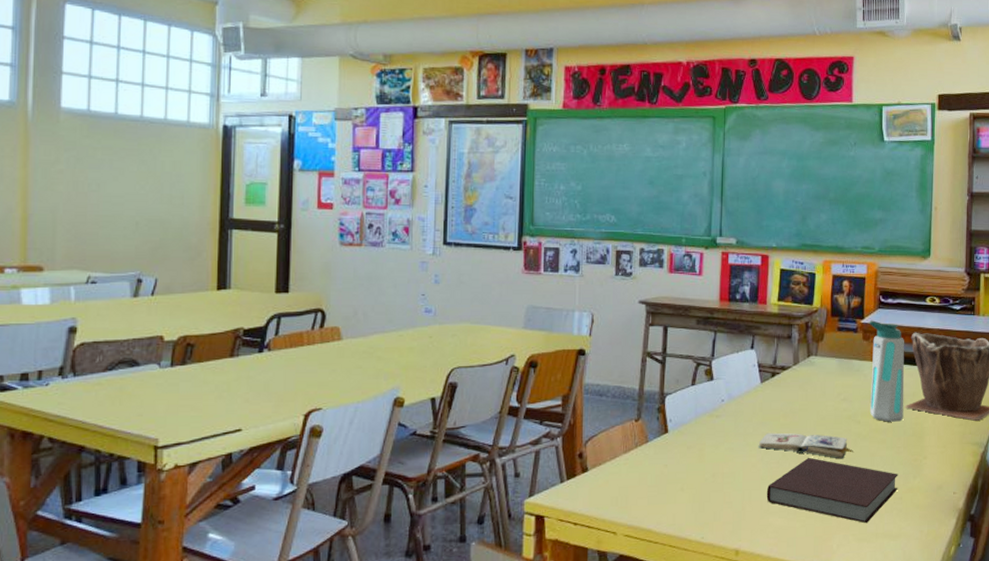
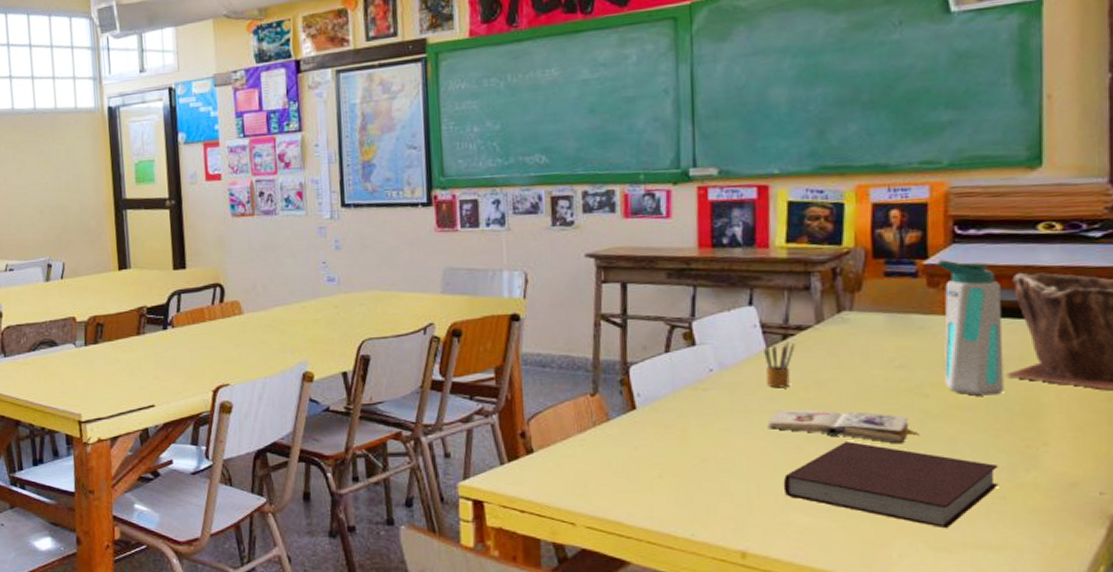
pencil box: none [759,378,780,416] -> present [764,341,796,388]

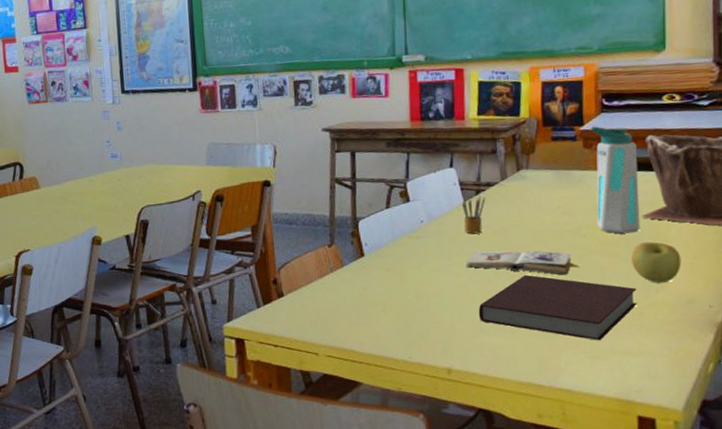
apple: none [992,407,1061,460] -> present [631,242,681,283]

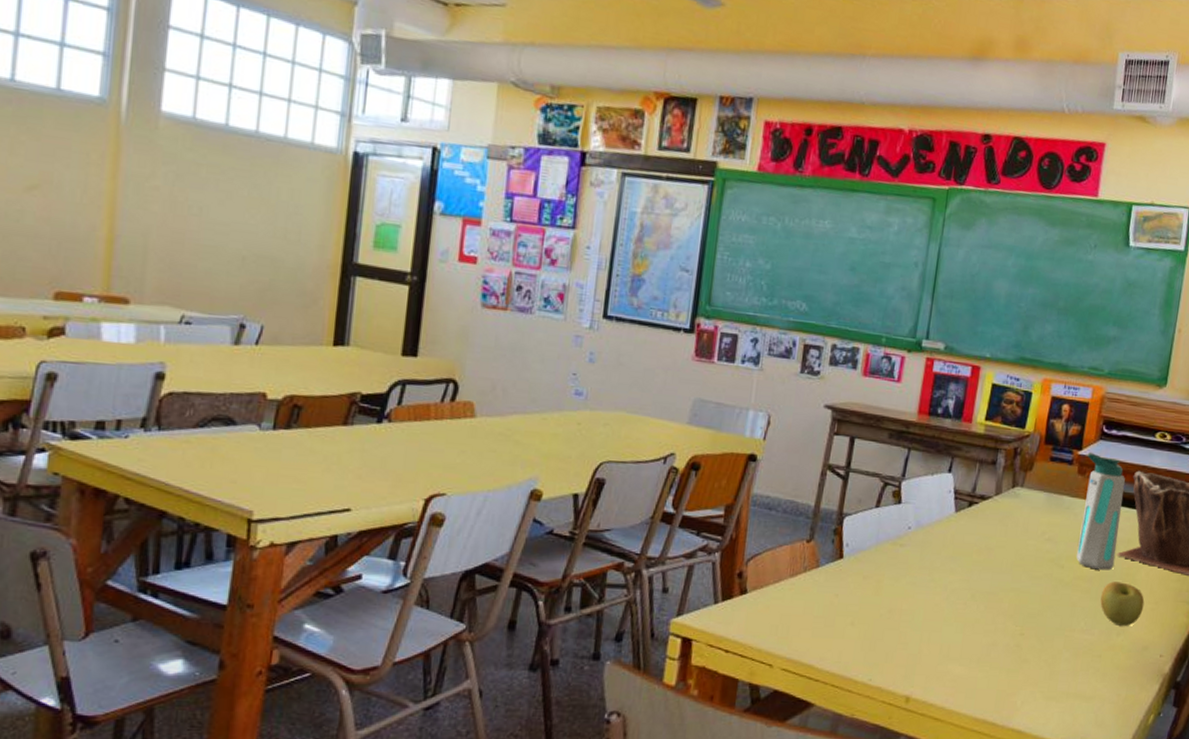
pencil box: present [462,195,486,234] -> none [950,508,977,550]
paperback book: present [465,250,578,275] -> none [944,569,1051,607]
notebook: present [478,274,637,341] -> none [947,600,1100,681]

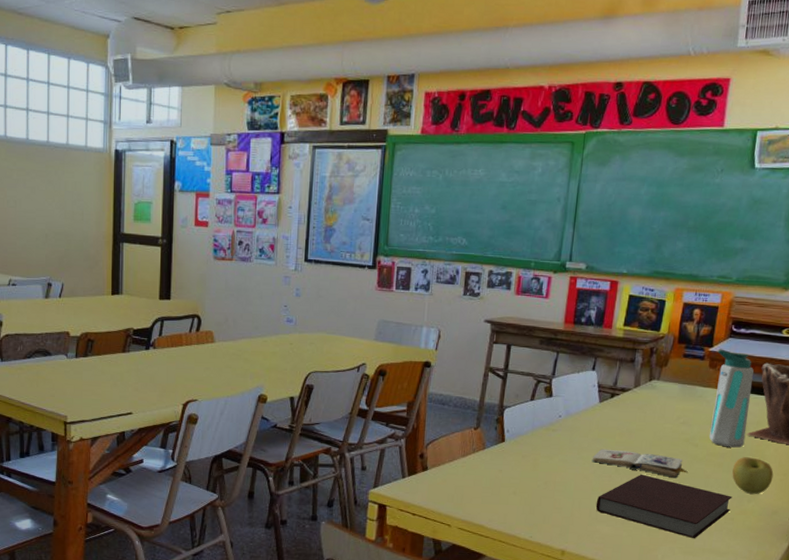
paperback book: none [944,569,1051,607] -> present [591,449,687,478]
notebook: none [947,600,1100,681] -> present [595,474,733,539]

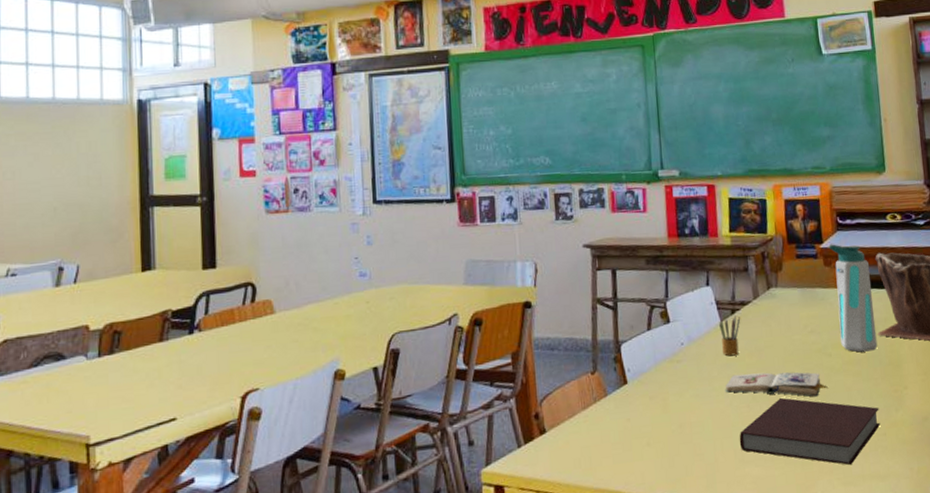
pencil box: none [596,398,619,433] -> present [719,315,741,356]
apple: present [732,457,774,494] -> none [872,359,915,402]

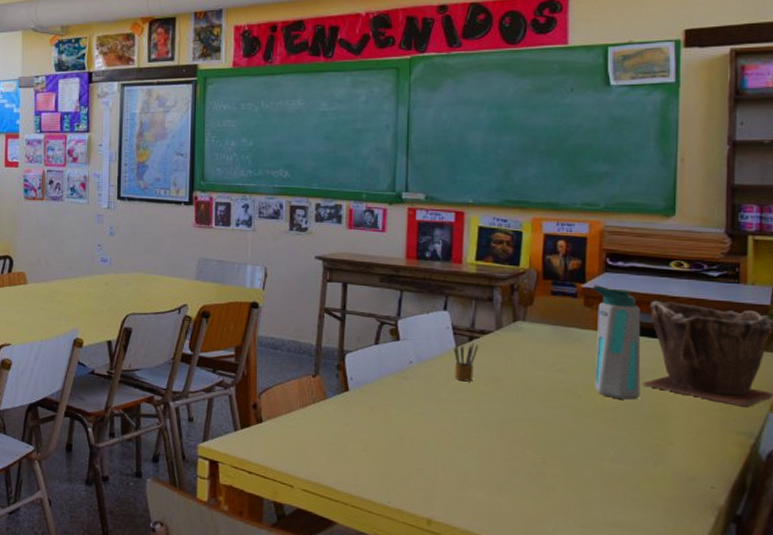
paperback book: present [725,372,827,397] -> none [453,400,572,436]
notebook: present [739,397,881,466] -> none [464,429,634,510]

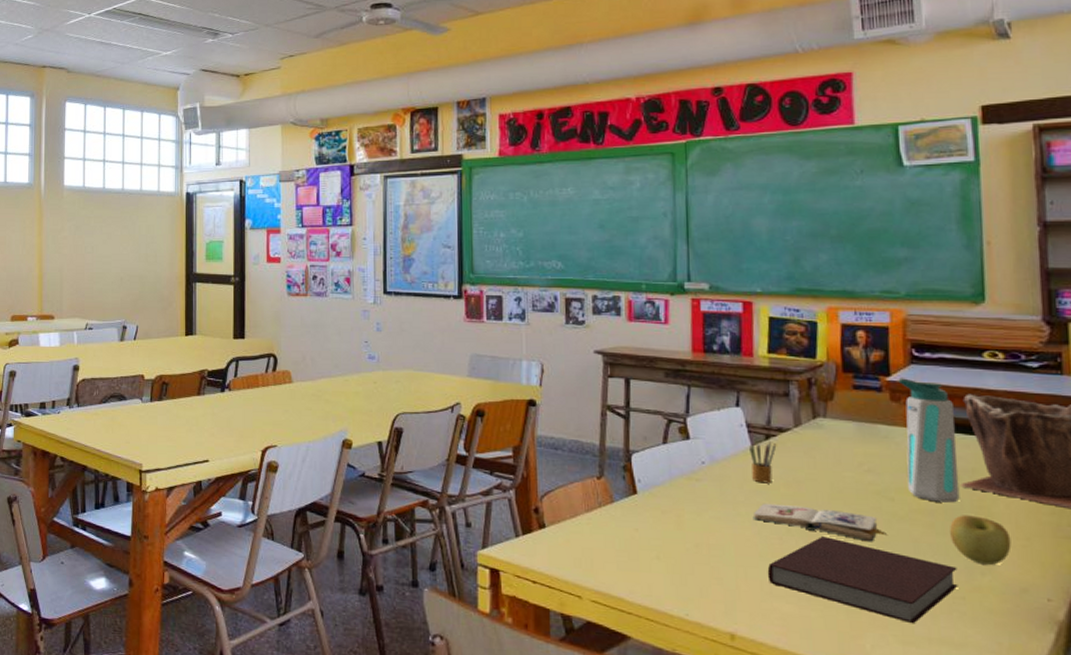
paperback book: none [453,400,572,436] -> present [752,503,885,542]
notebook: none [464,429,634,510] -> present [767,535,958,624]
apple: none [630,411,683,456] -> present [950,515,1012,565]

